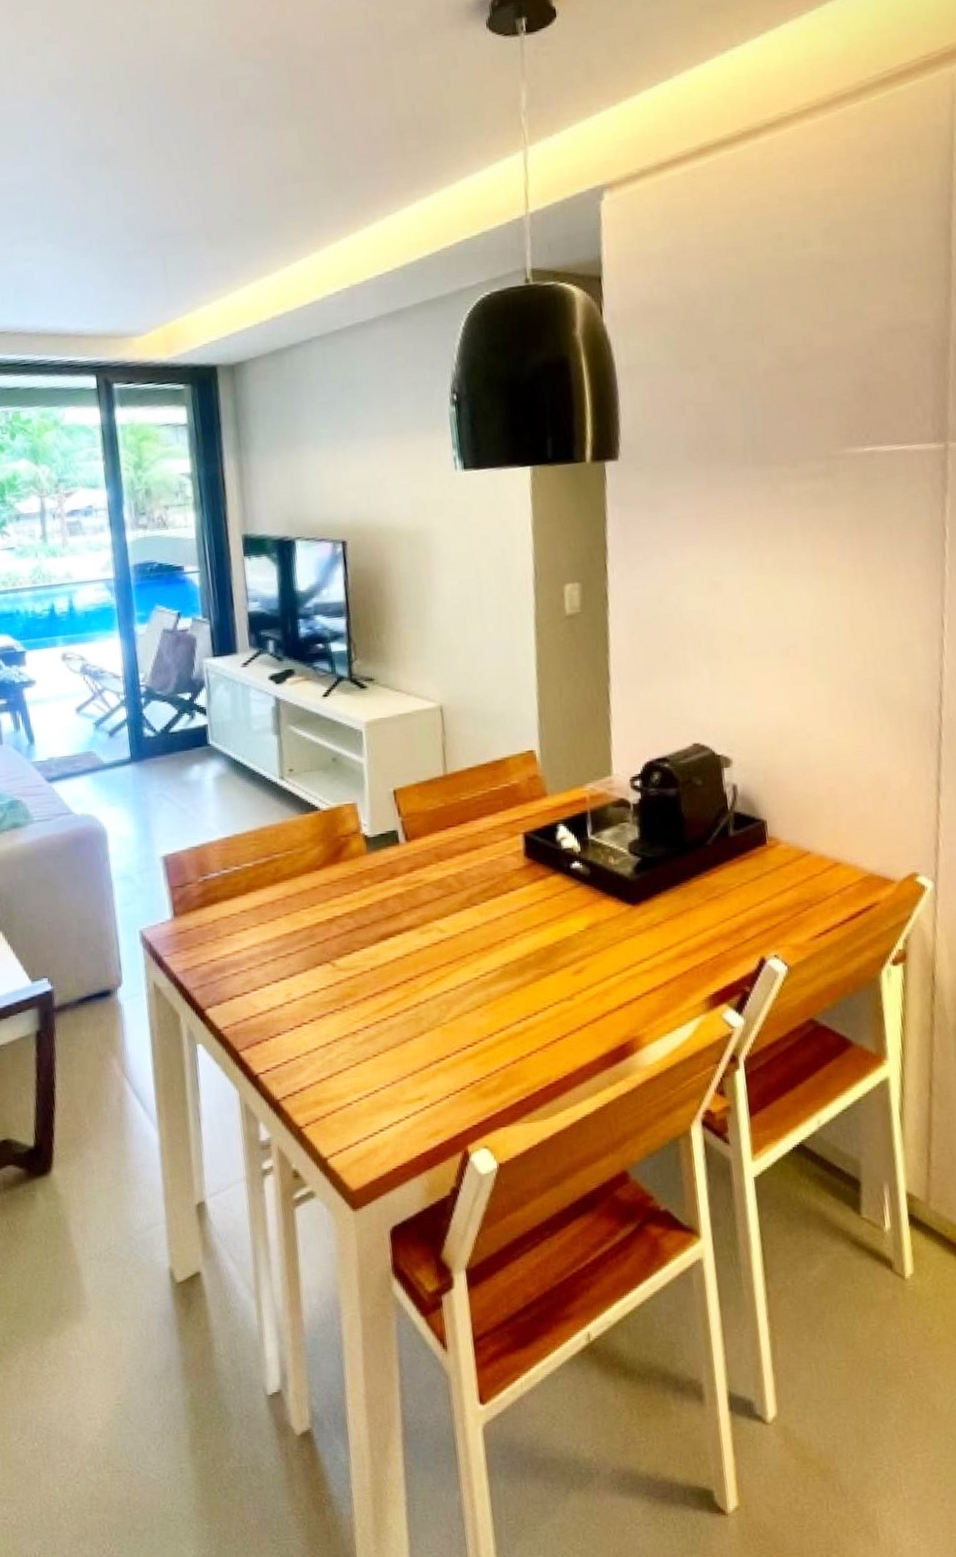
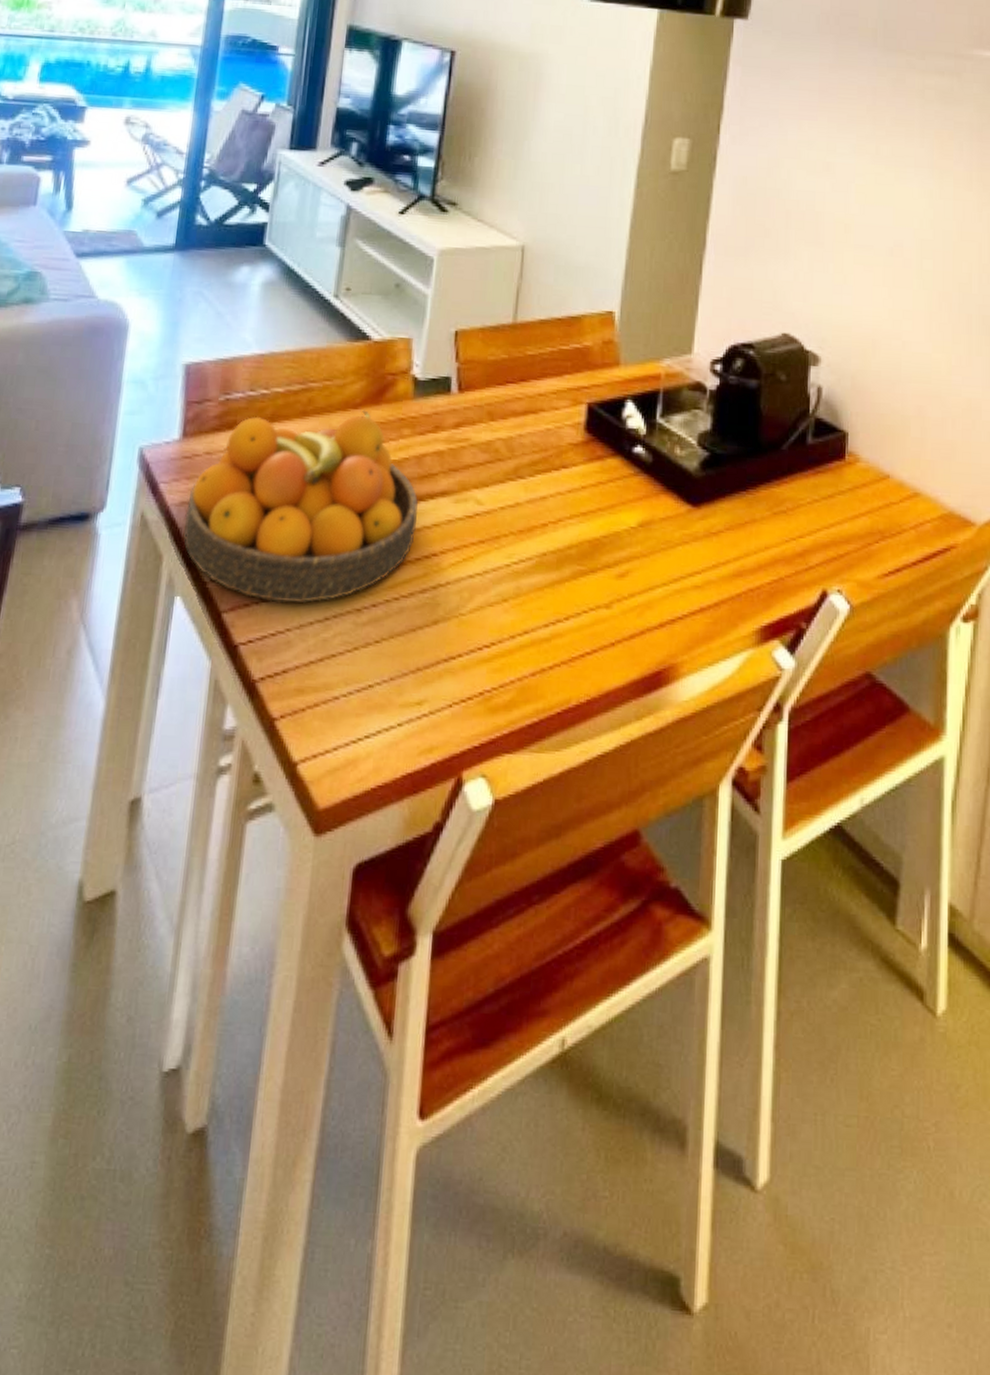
fruit bowl: none [190,870,391,1037] -> present [184,410,418,604]

